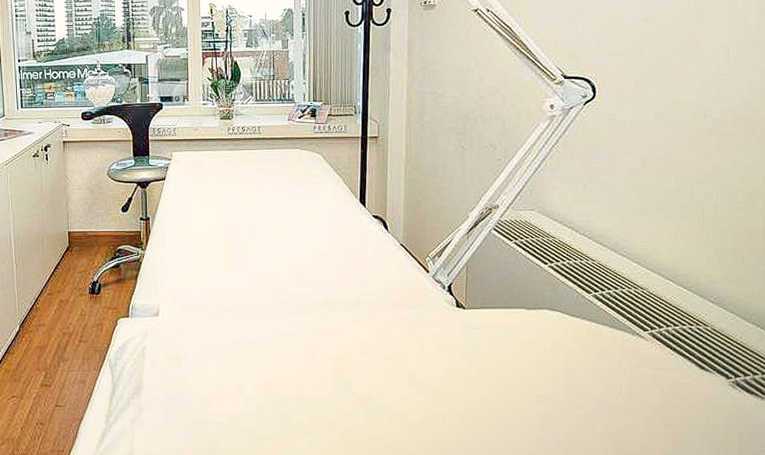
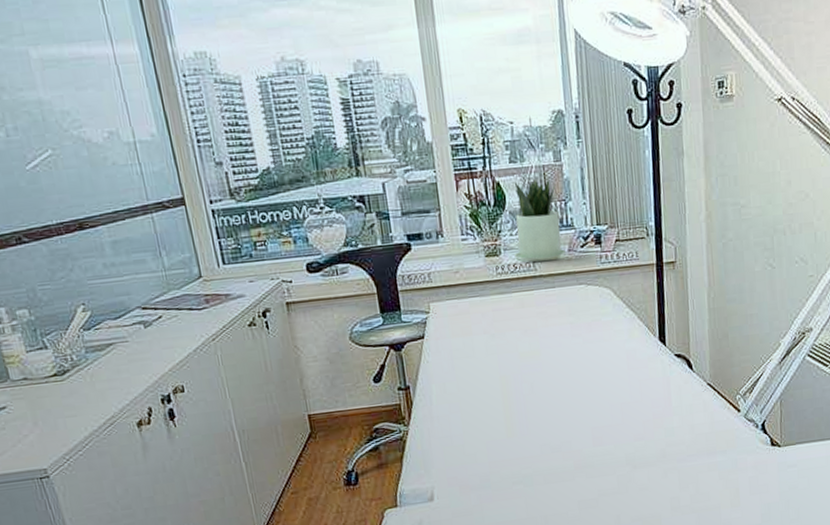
planter: none [244,61,287,127] -> present [515,178,567,262]

